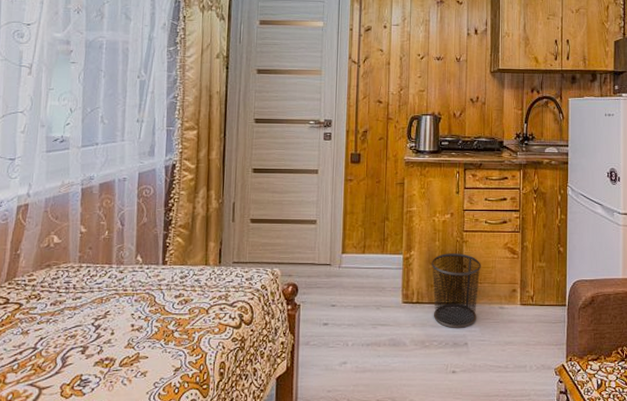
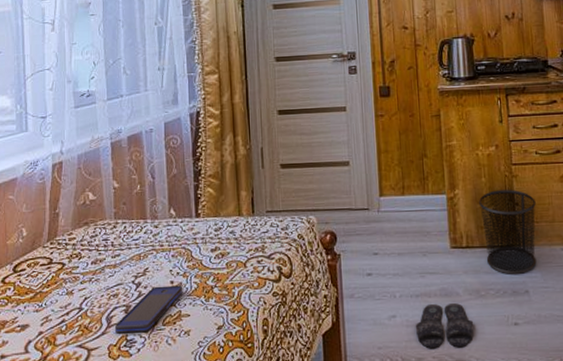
mobile phone: none [69,328,144,373] -> present [114,285,183,334]
slippers: none [363,352,417,393] -> present [415,303,474,349]

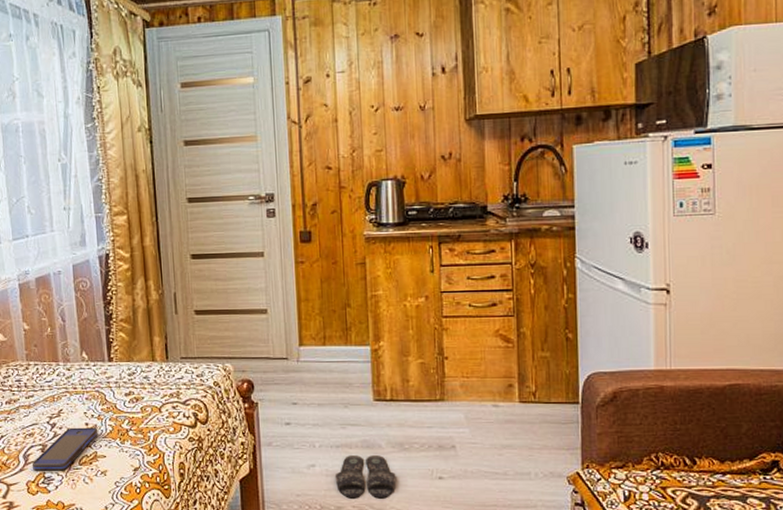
trash can: present [478,189,537,274] -> none [404,343,467,429]

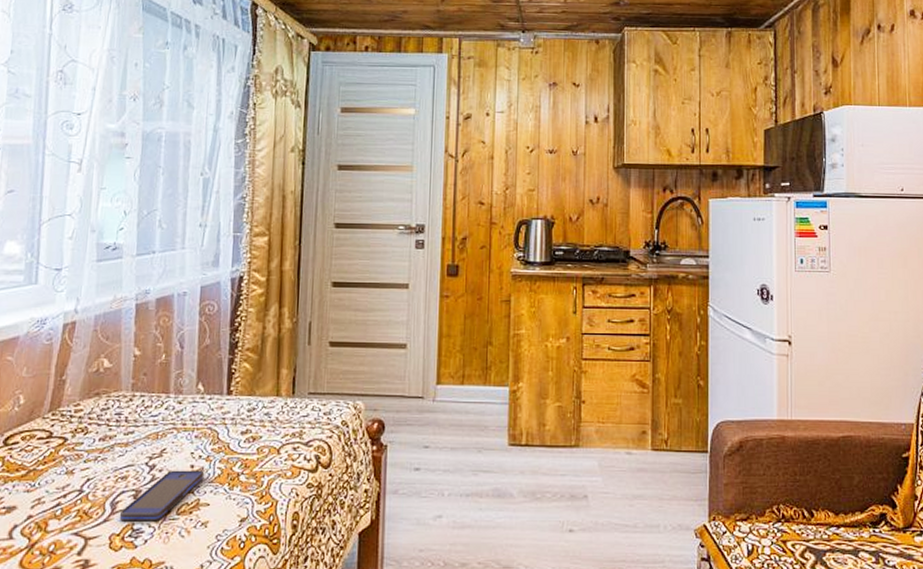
slippers: present [335,455,396,499] -> none [462,505,526,554]

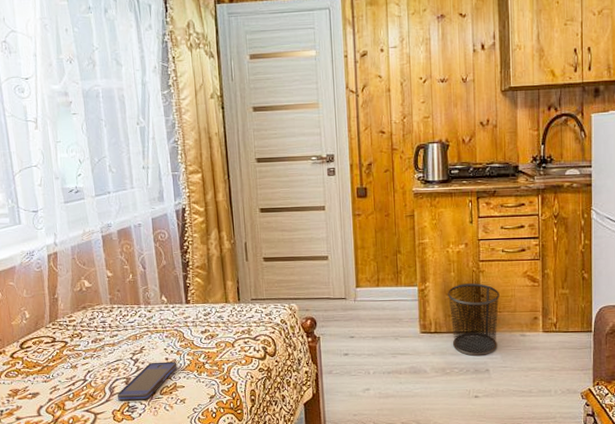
trash can: none [542,386,604,477] -> present [447,283,500,356]

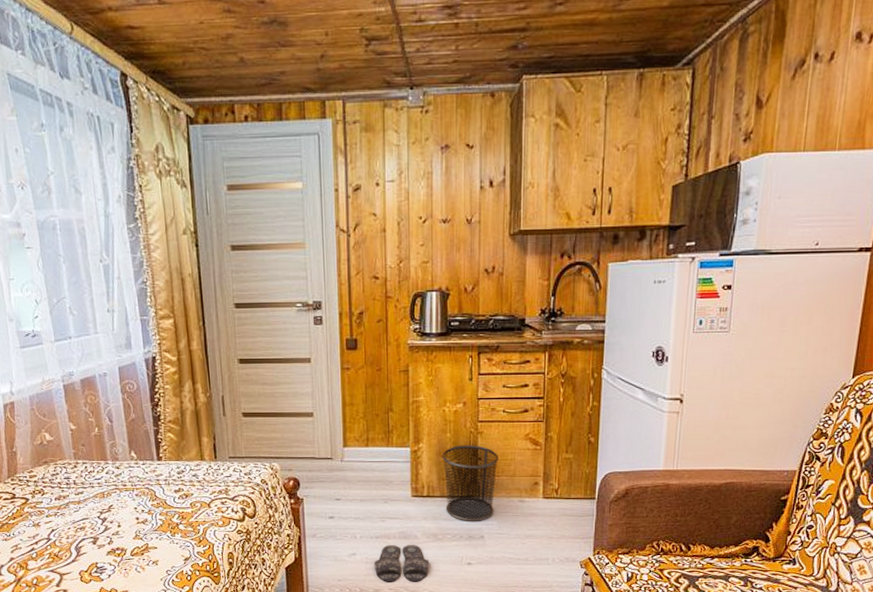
mobile phone: present [117,361,178,401] -> none [84,521,149,562]
slippers: none [386,379,439,416] -> present [374,545,430,582]

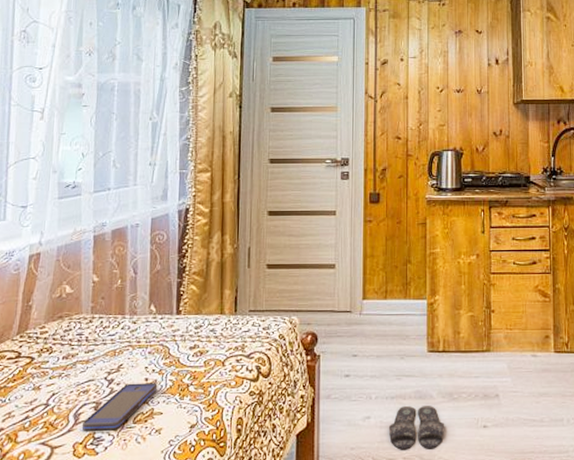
mobile phone: none [84,521,149,562] -> present [81,382,158,431]
trash can: present [442,445,499,521] -> none [457,297,511,379]

